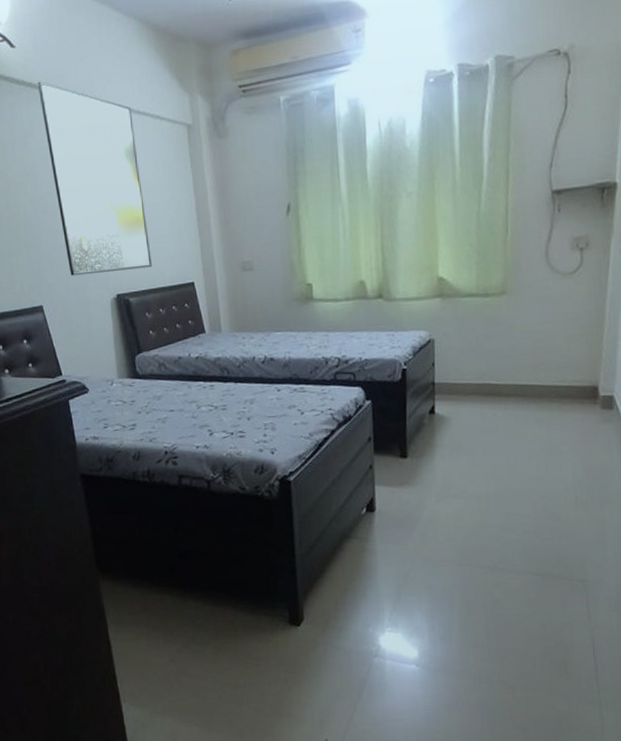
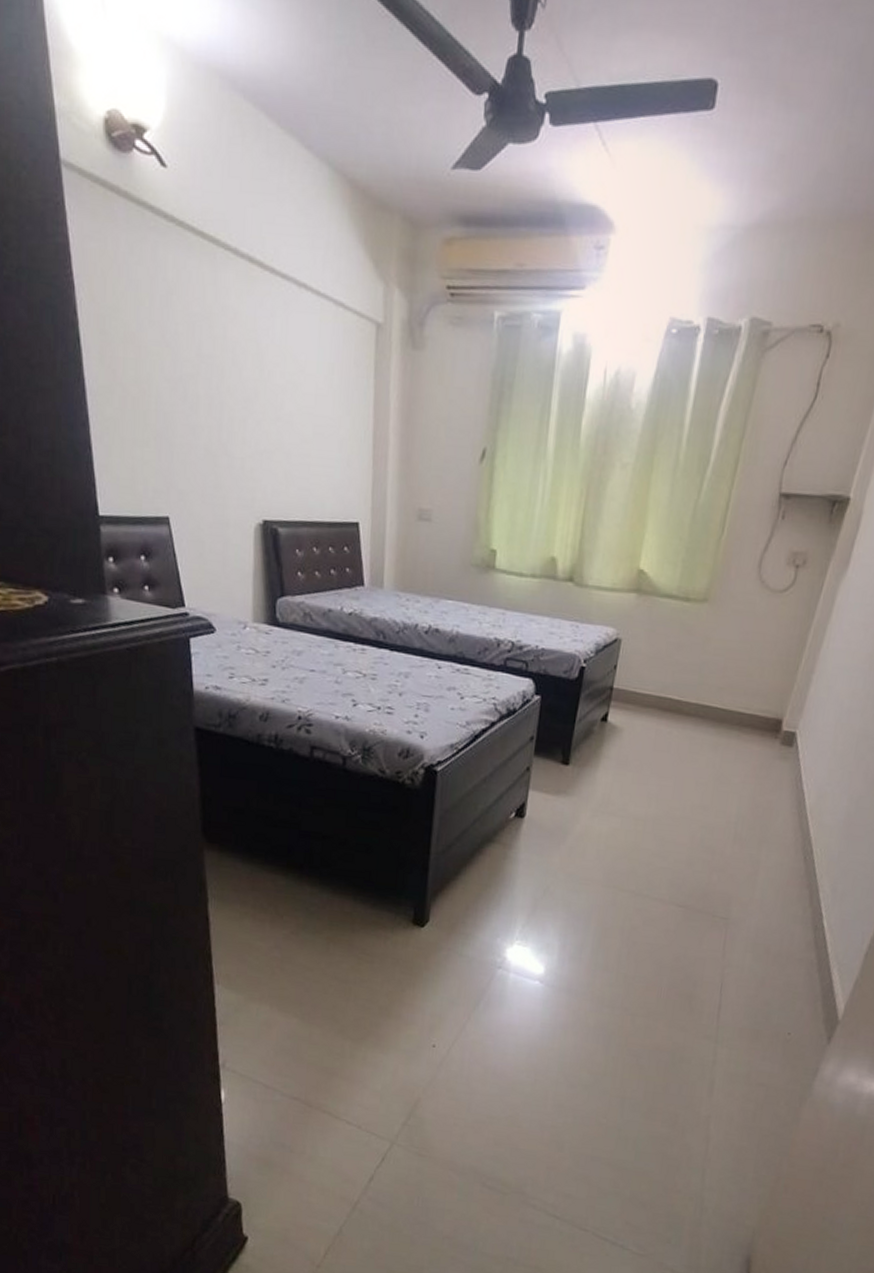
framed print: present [37,81,152,276] -> none [191,221,312,495]

